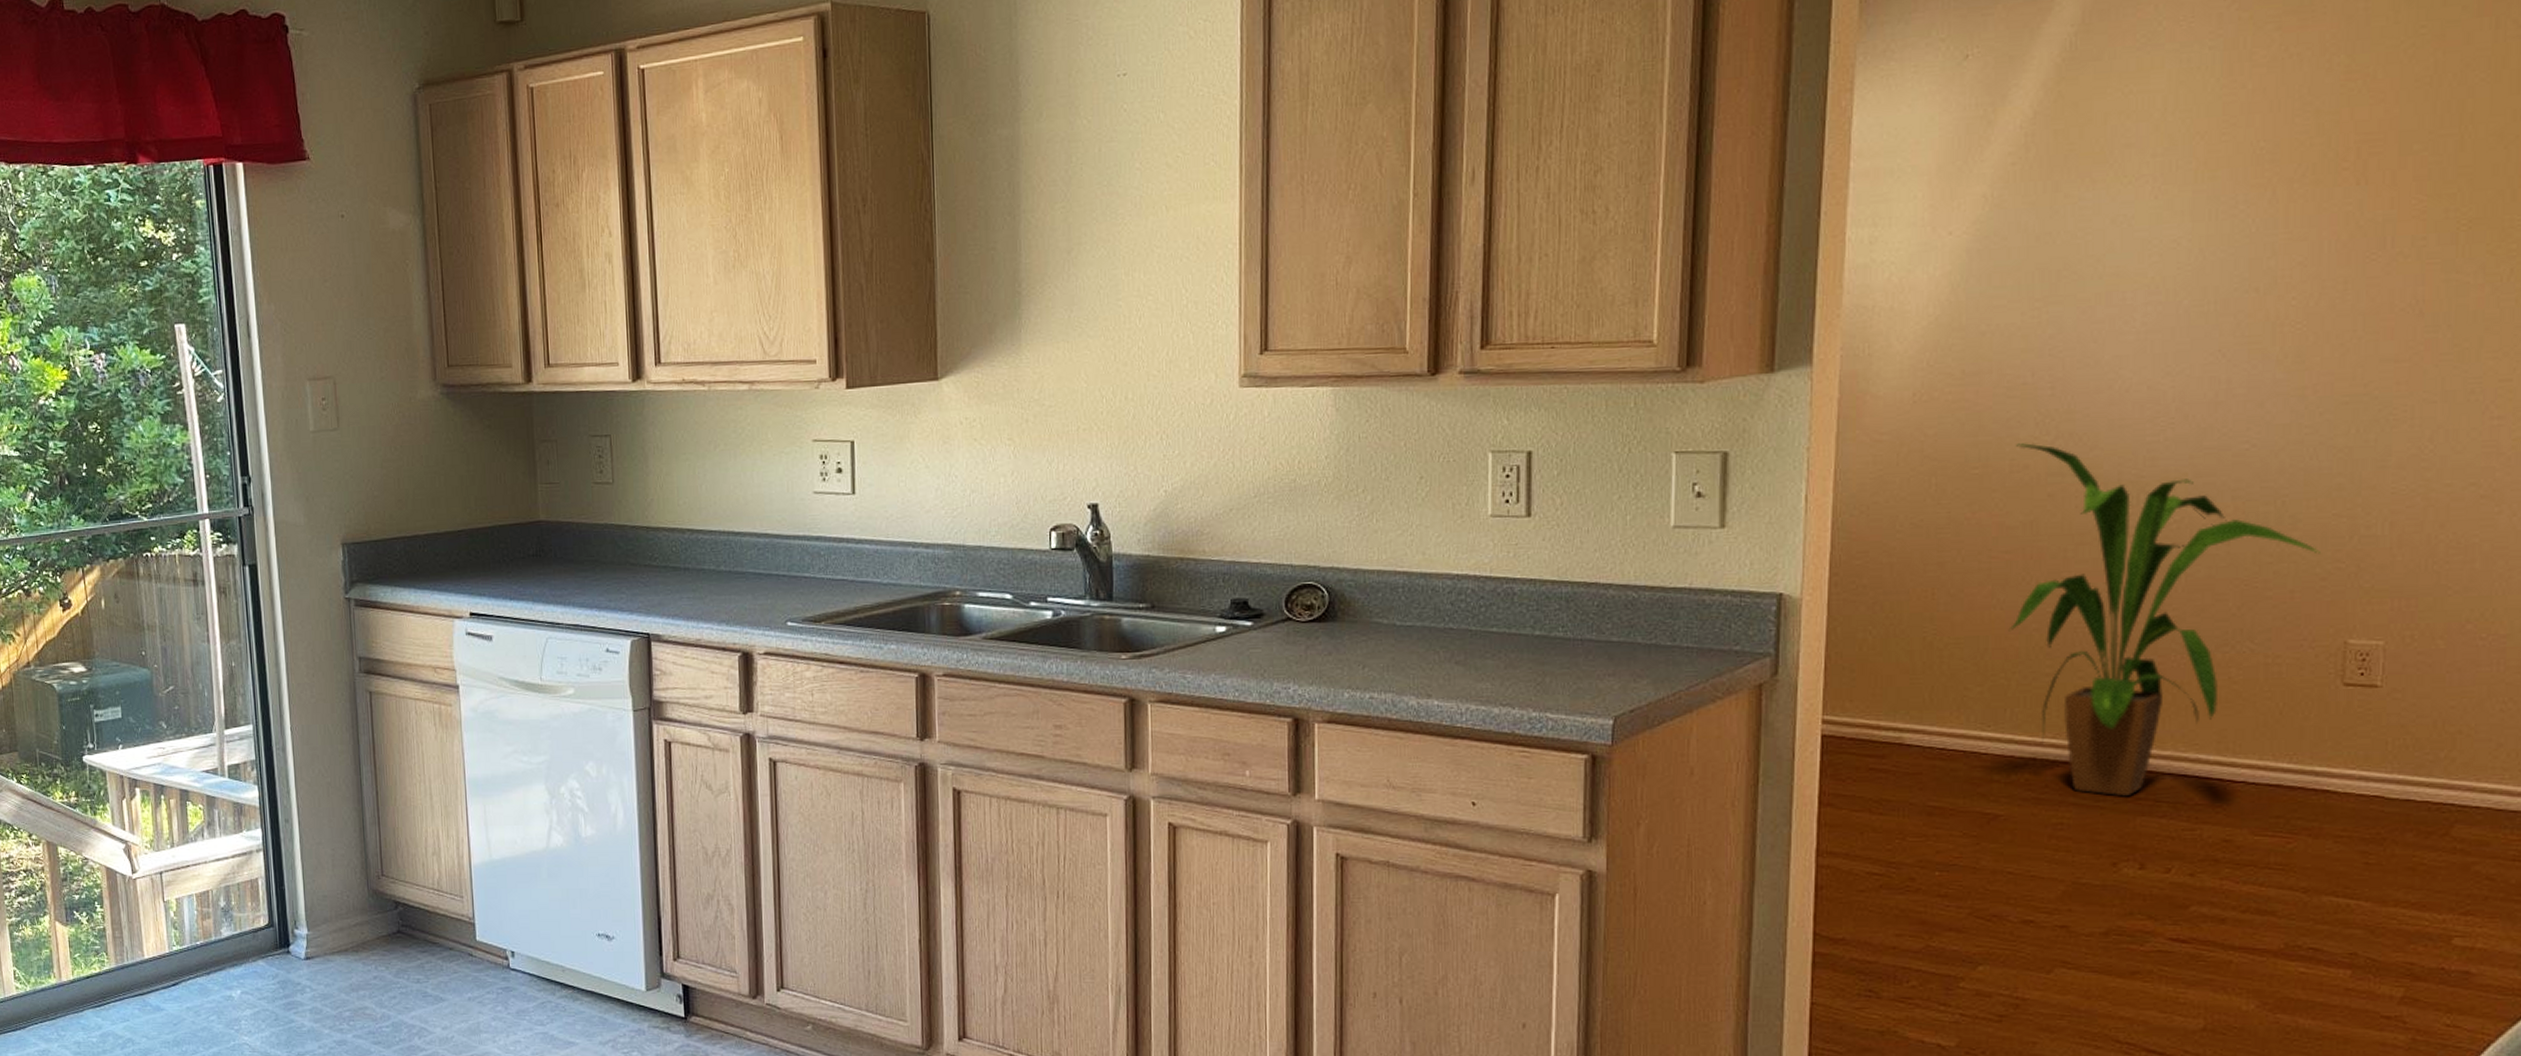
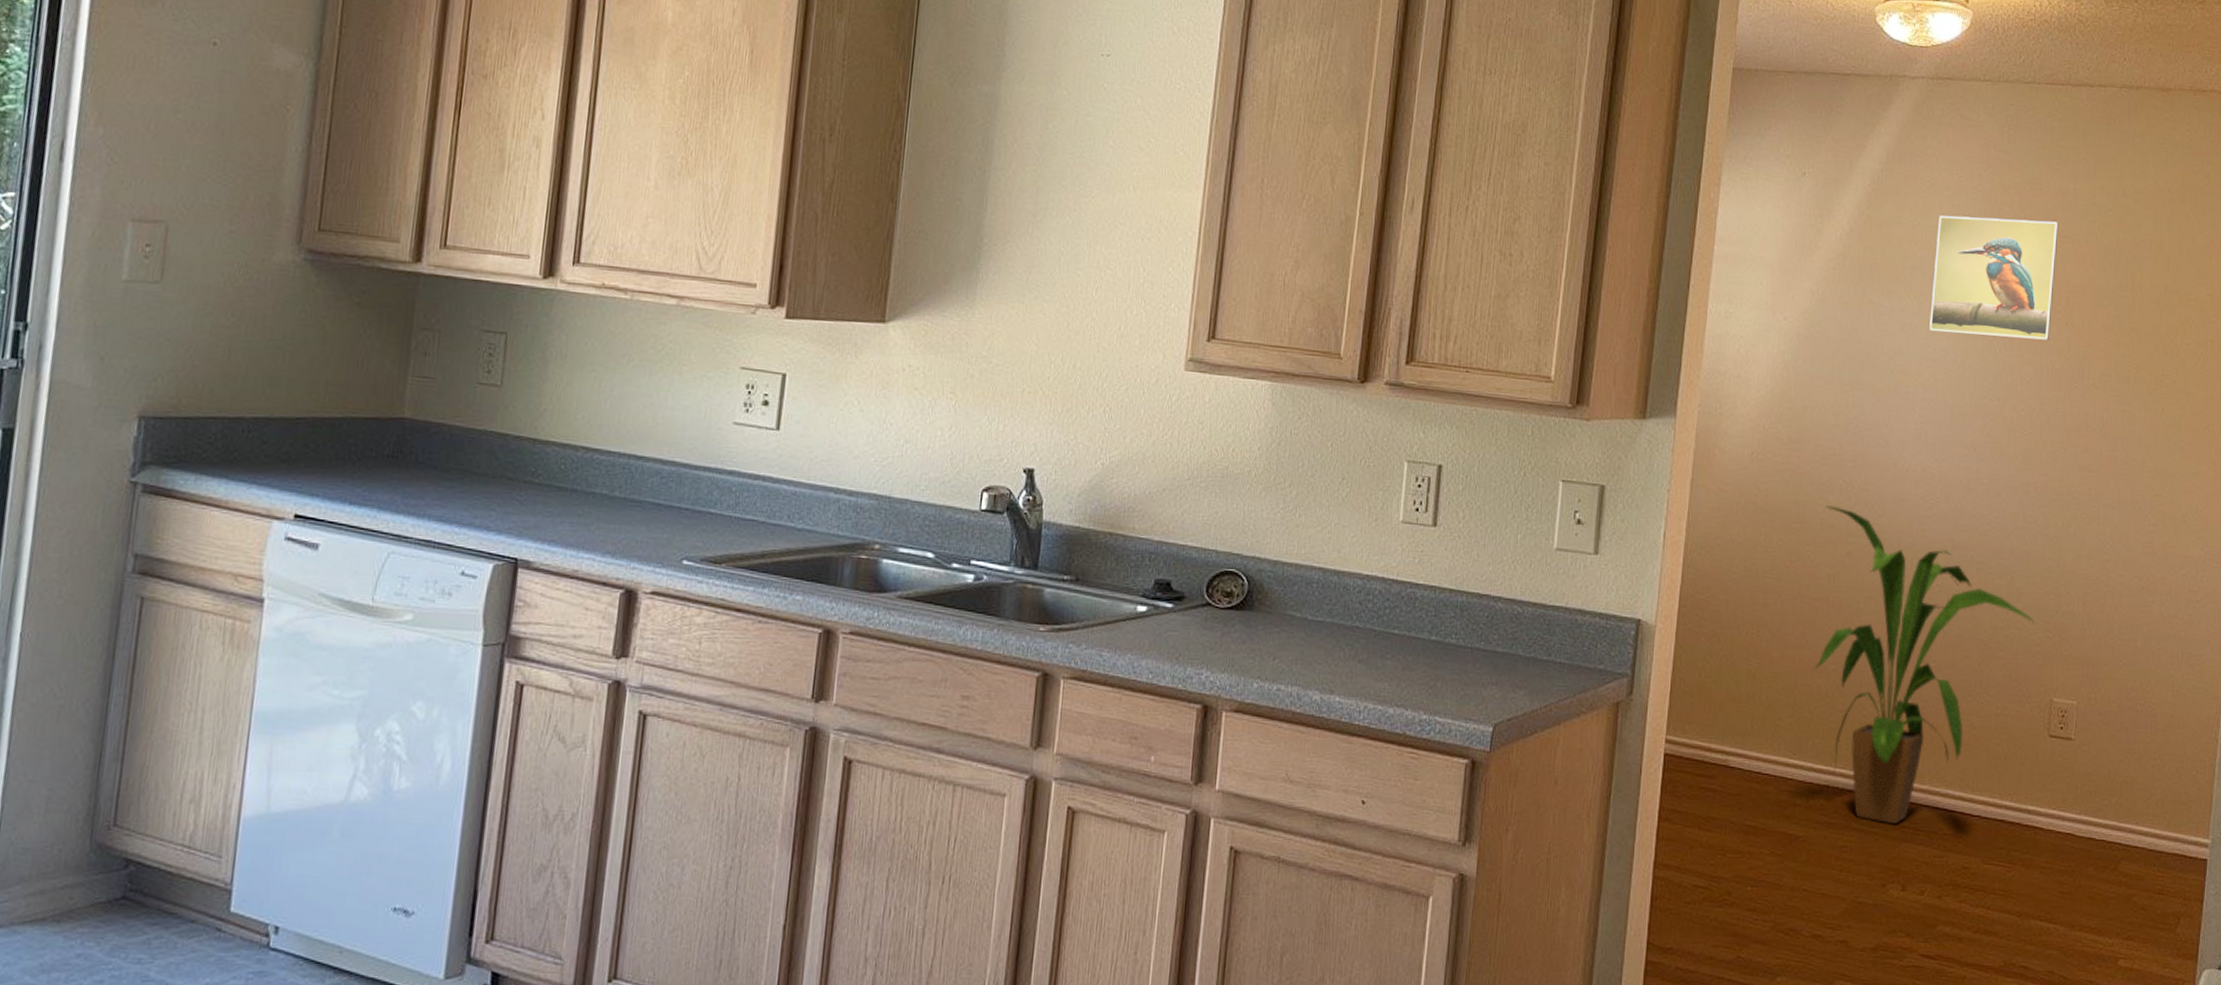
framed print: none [2152,55,2342,220] -> present [1929,215,2059,340]

